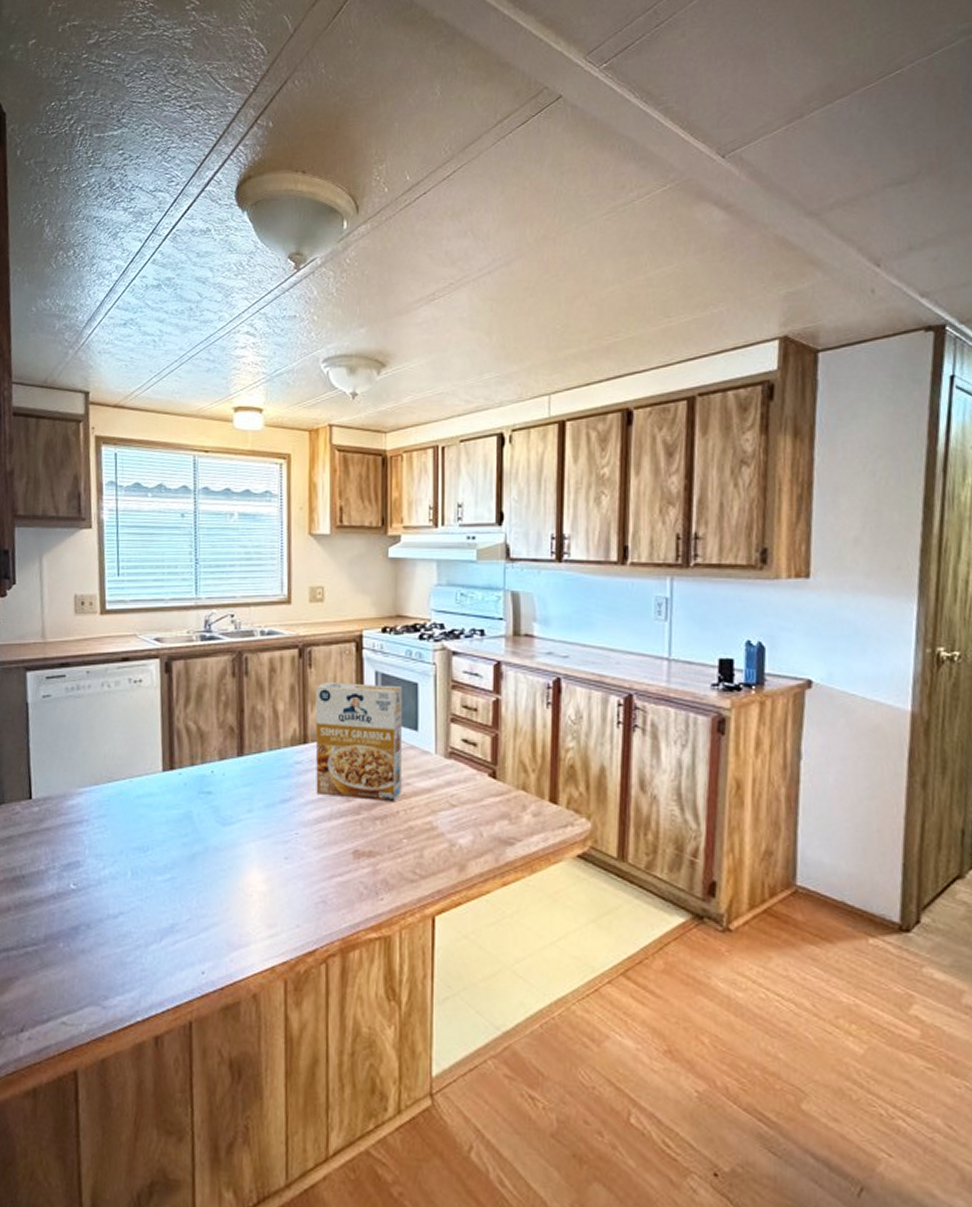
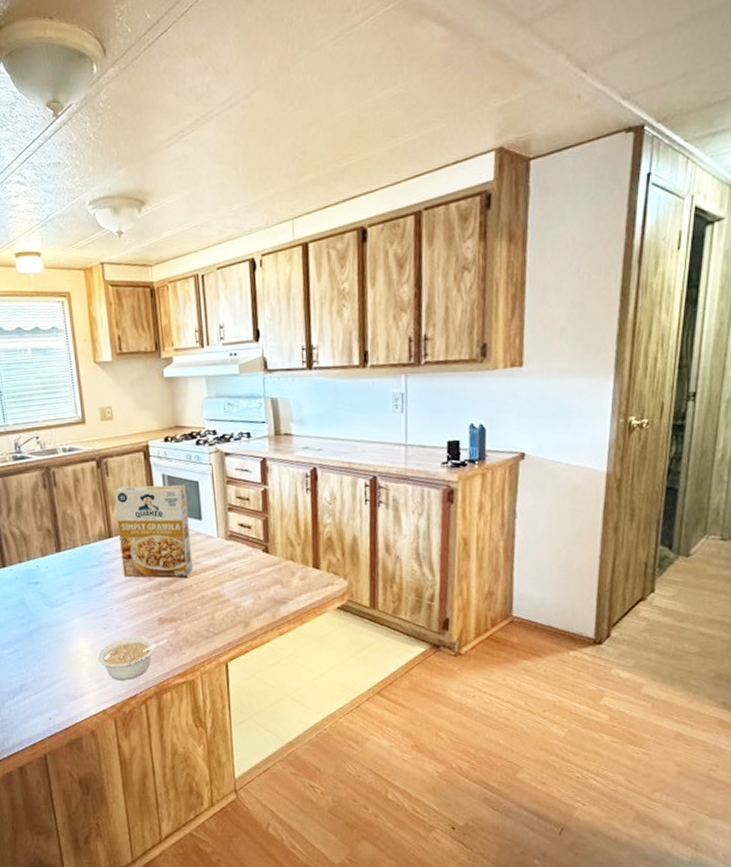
legume: none [272,872,362,929] -> present [97,636,168,680]

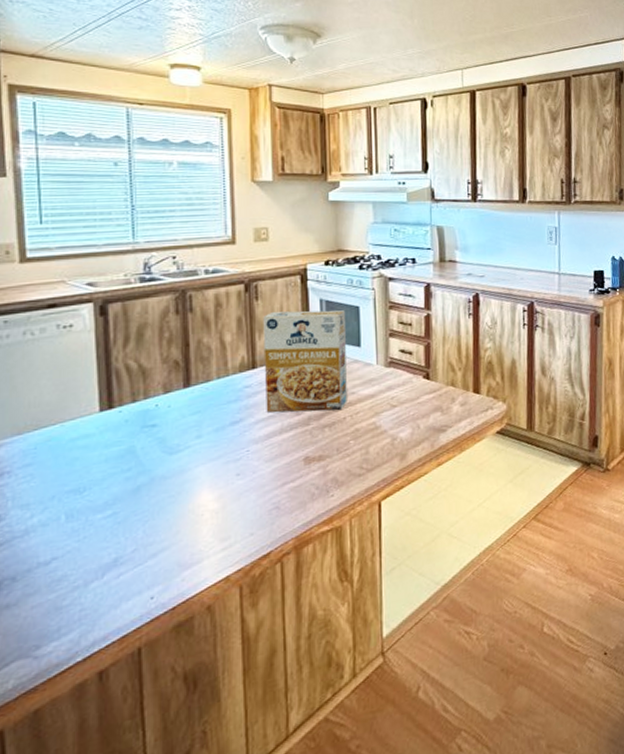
legume: present [97,636,168,680] -> none [224,480,313,537]

